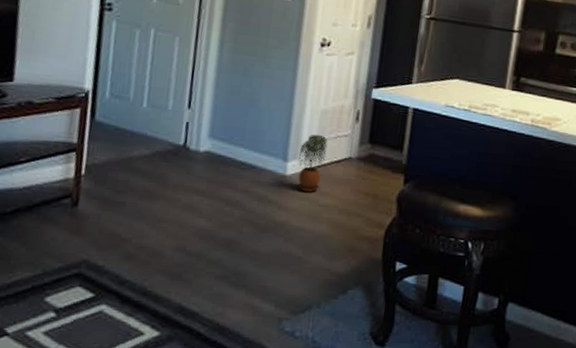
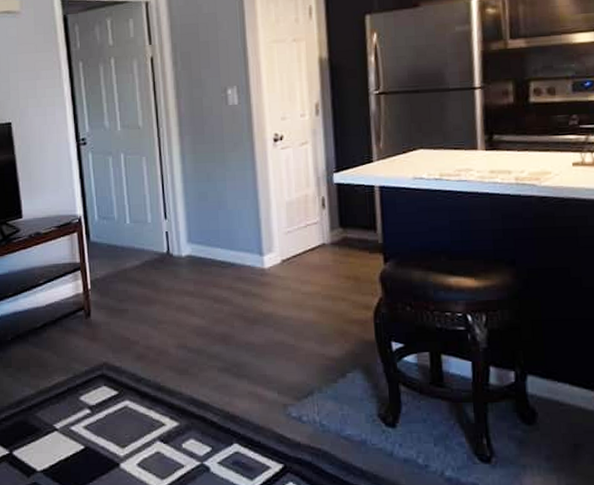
potted plant: present [297,134,328,192] -> none [272,225,300,282]

